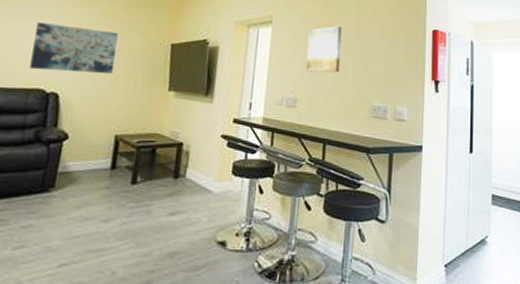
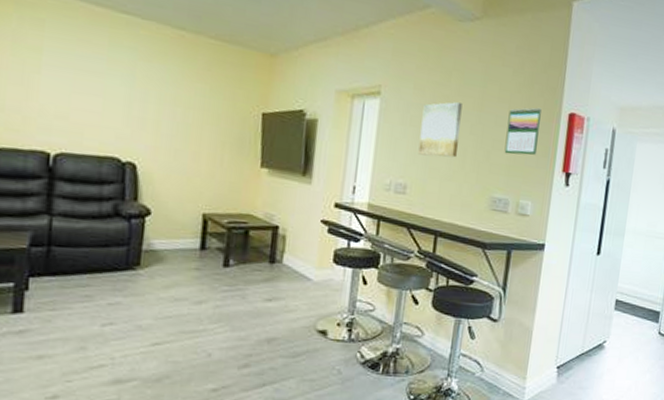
wall art: present [29,22,118,74] -> none [100,78,200,144]
calendar: none [380,27,410,68] -> present [504,107,542,155]

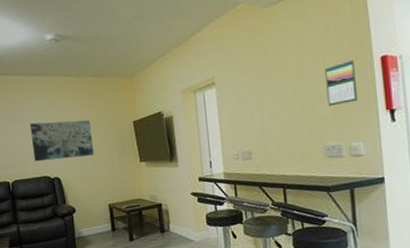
wall art: none [100,78,200,144] -> present [29,120,95,162]
wall art: present [418,102,462,158] -> none [251,74,288,125]

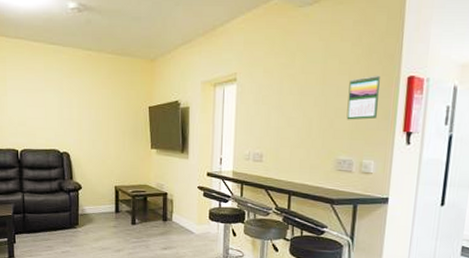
wall art: present [29,120,95,162] -> none [43,94,106,135]

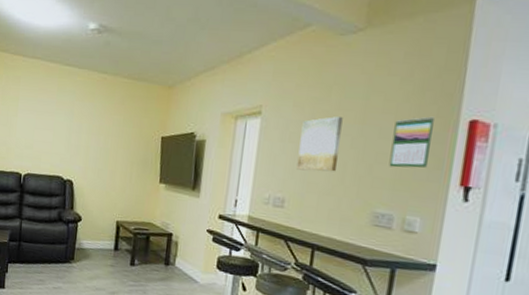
wall art: none [270,79,306,128] -> present [296,116,343,172]

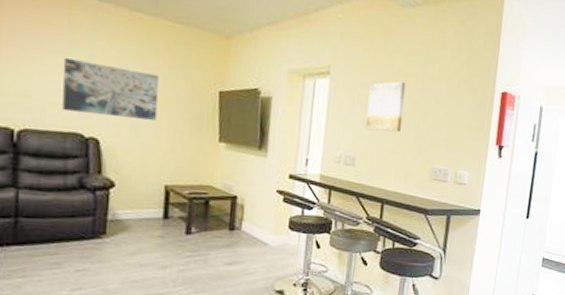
wall art: none [51,117,116,165] -> present [62,58,159,120]
calendar: present [389,116,434,168] -> none [444,86,477,130]

